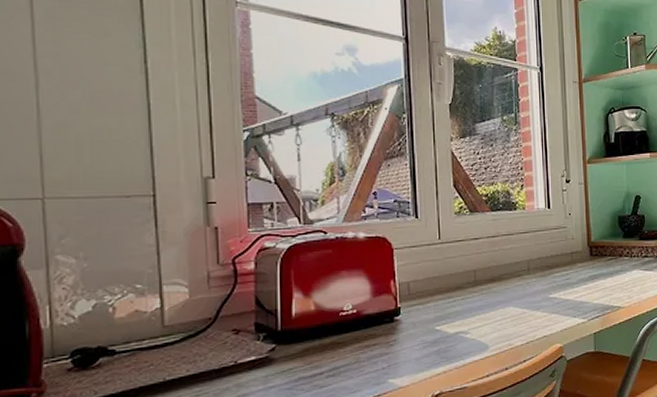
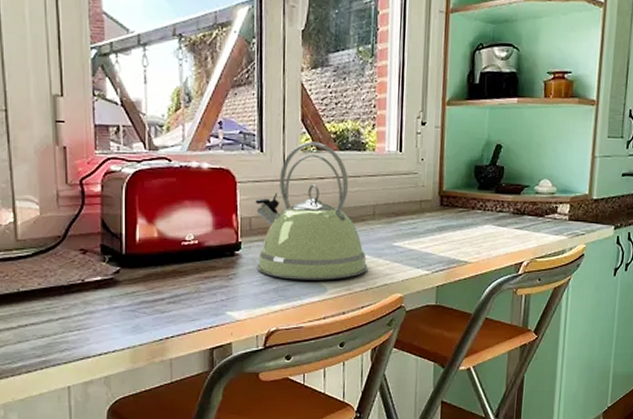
kettle: none [412,204,527,340] -> present [255,141,368,280]

